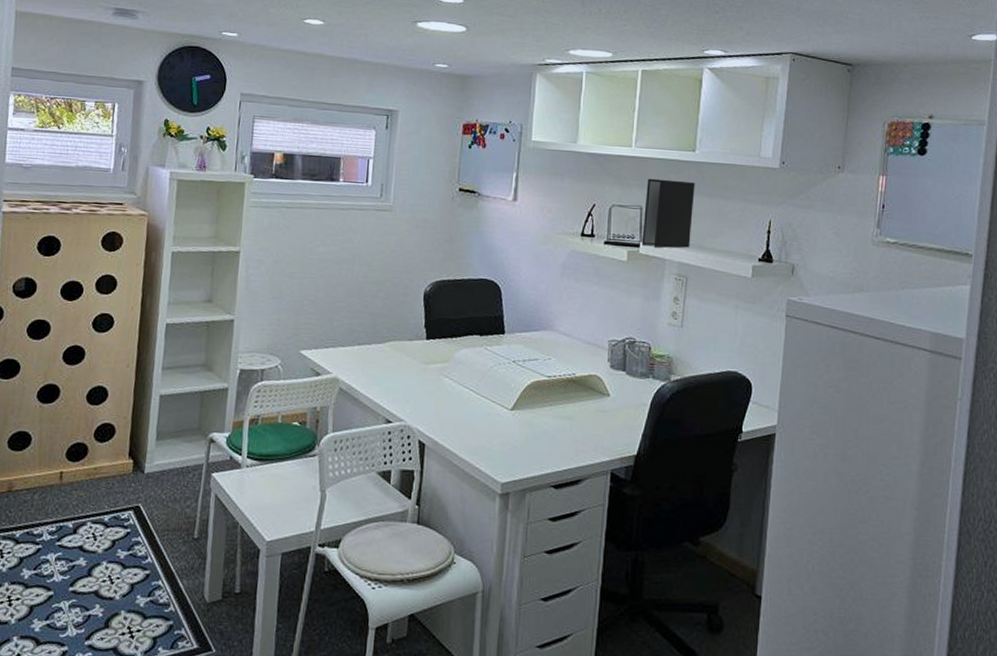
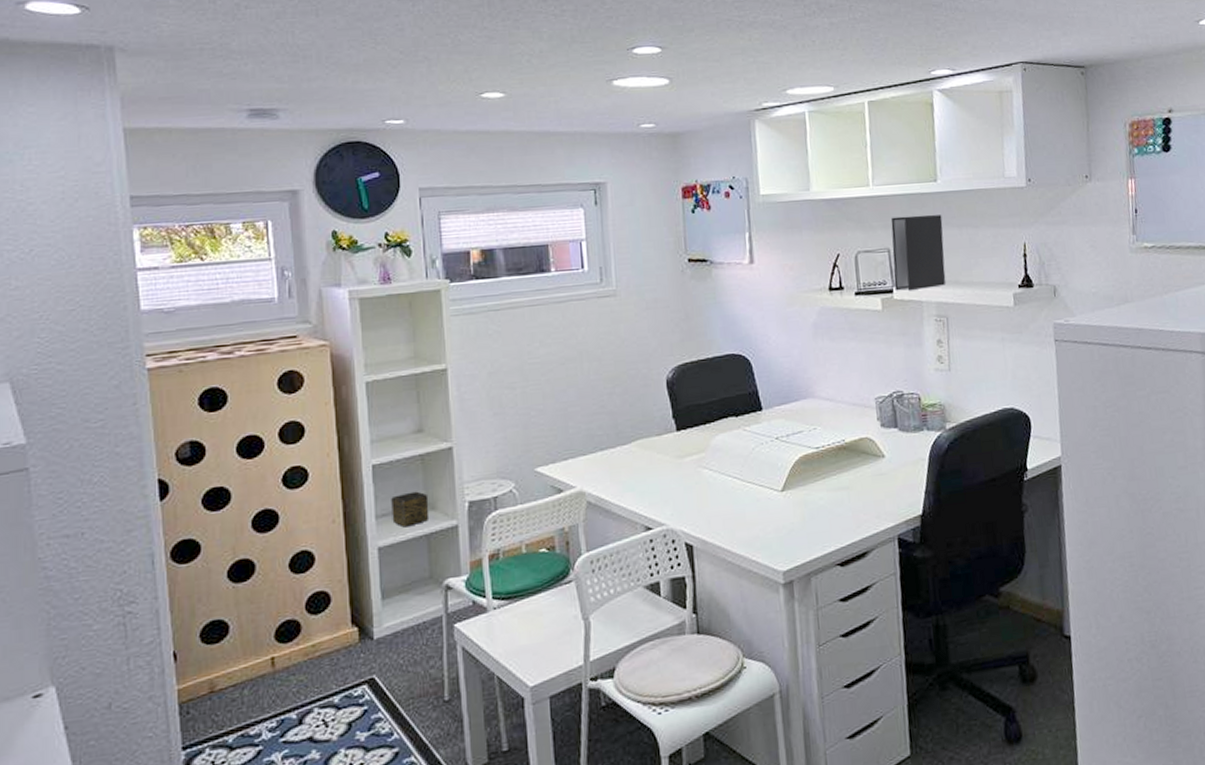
decorative box: none [175,352,208,382] -> present [391,491,429,528]

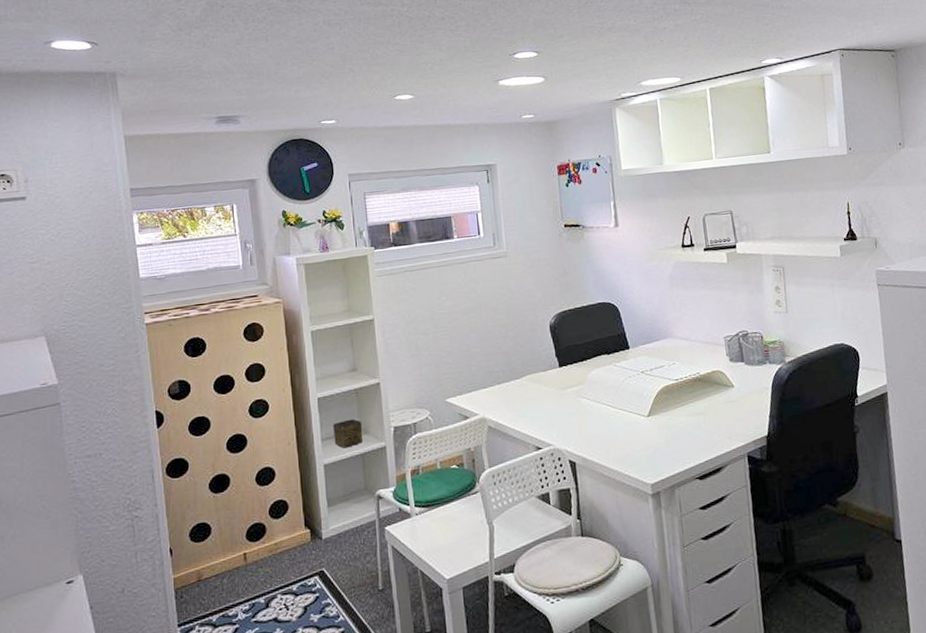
binder: present [890,215,946,291] -> none [732,181,781,246]

